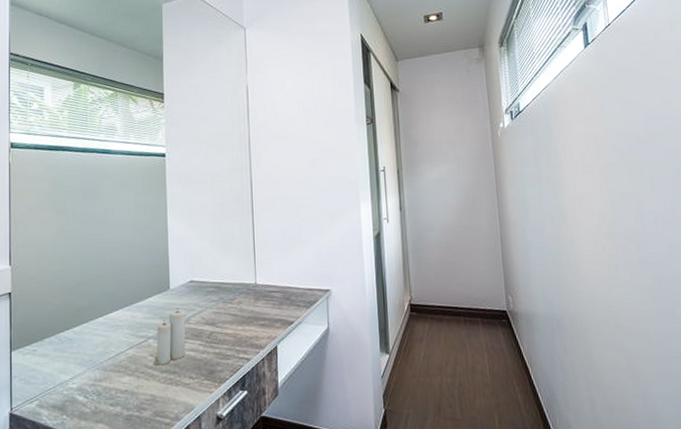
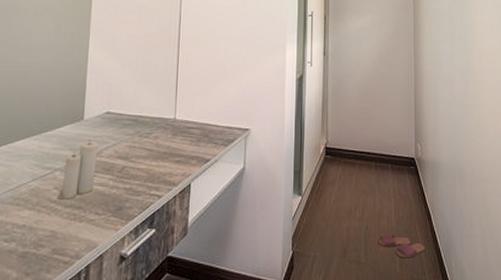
slippers: none [473,389,526,414] -> present [378,234,426,259]

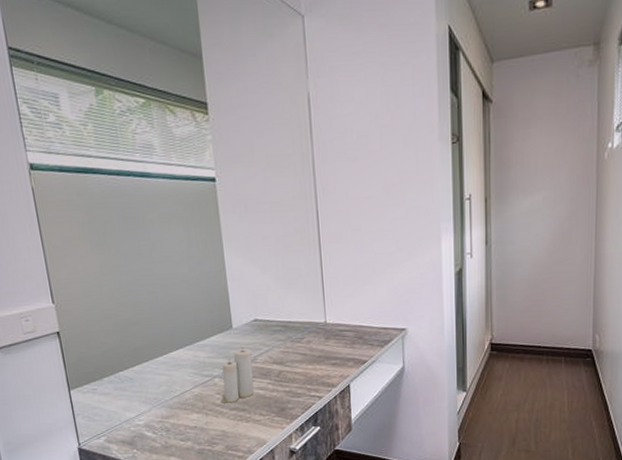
slippers: present [378,234,426,259] -> none [549,424,601,447]

